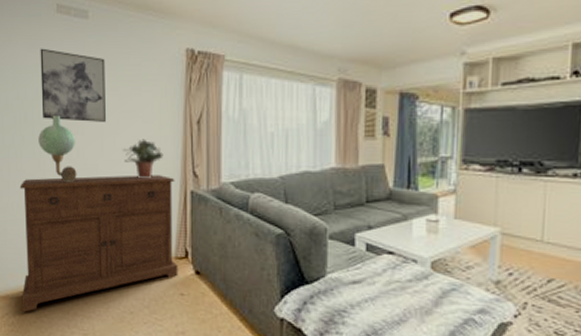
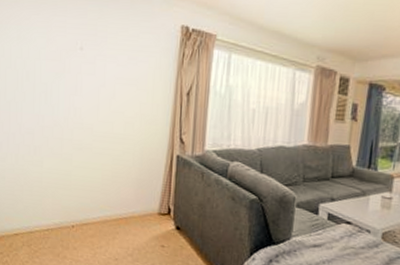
sideboard: present [19,175,178,312] -> none [16,132,163,253]
wall lamp: present [38,116,77,183] -> none [39,76,73,140]
wall art: present [40,48,106,122] -> none [43,12,105,86]
potted plant: present [123,139,164,179] -> none [117,104,154,142]

